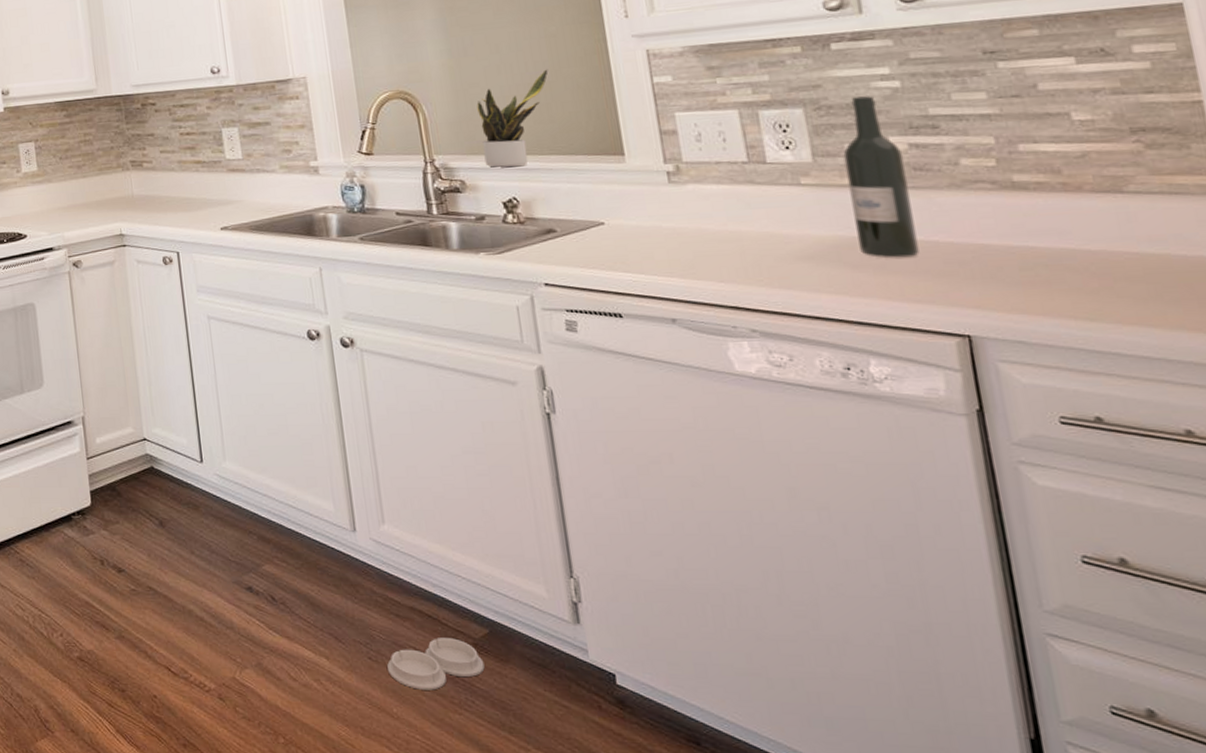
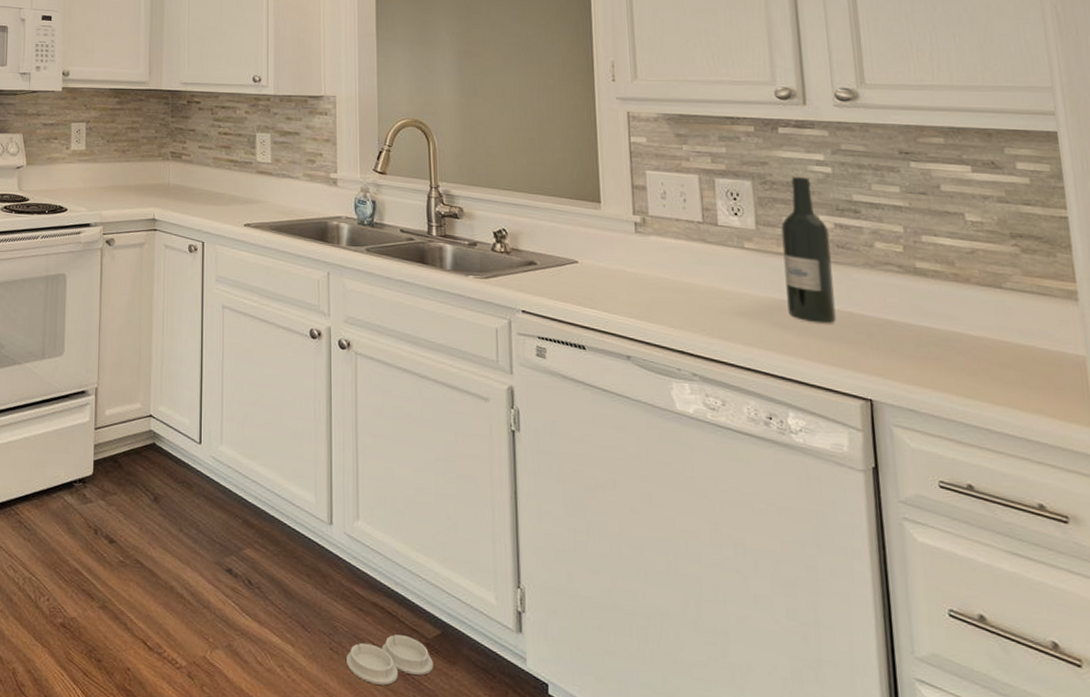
potted plant: present [477,69,548,168] -> none [480,117,544,202]

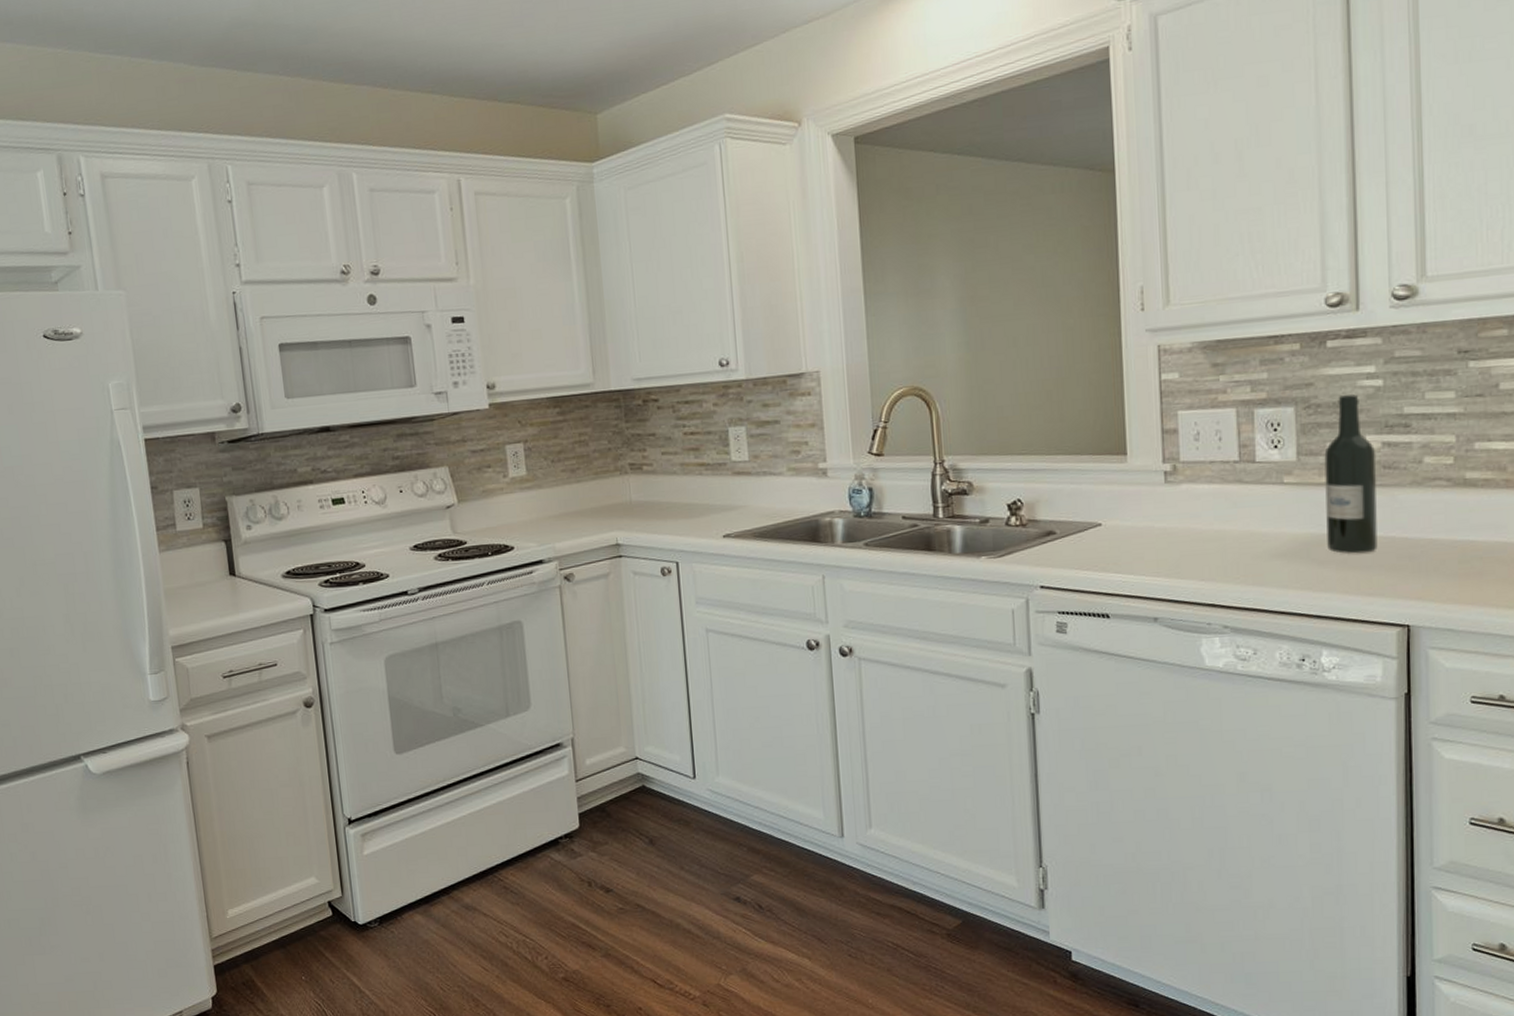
pet bowl: present [346,634,434,686] -> none [866,930,956,980]

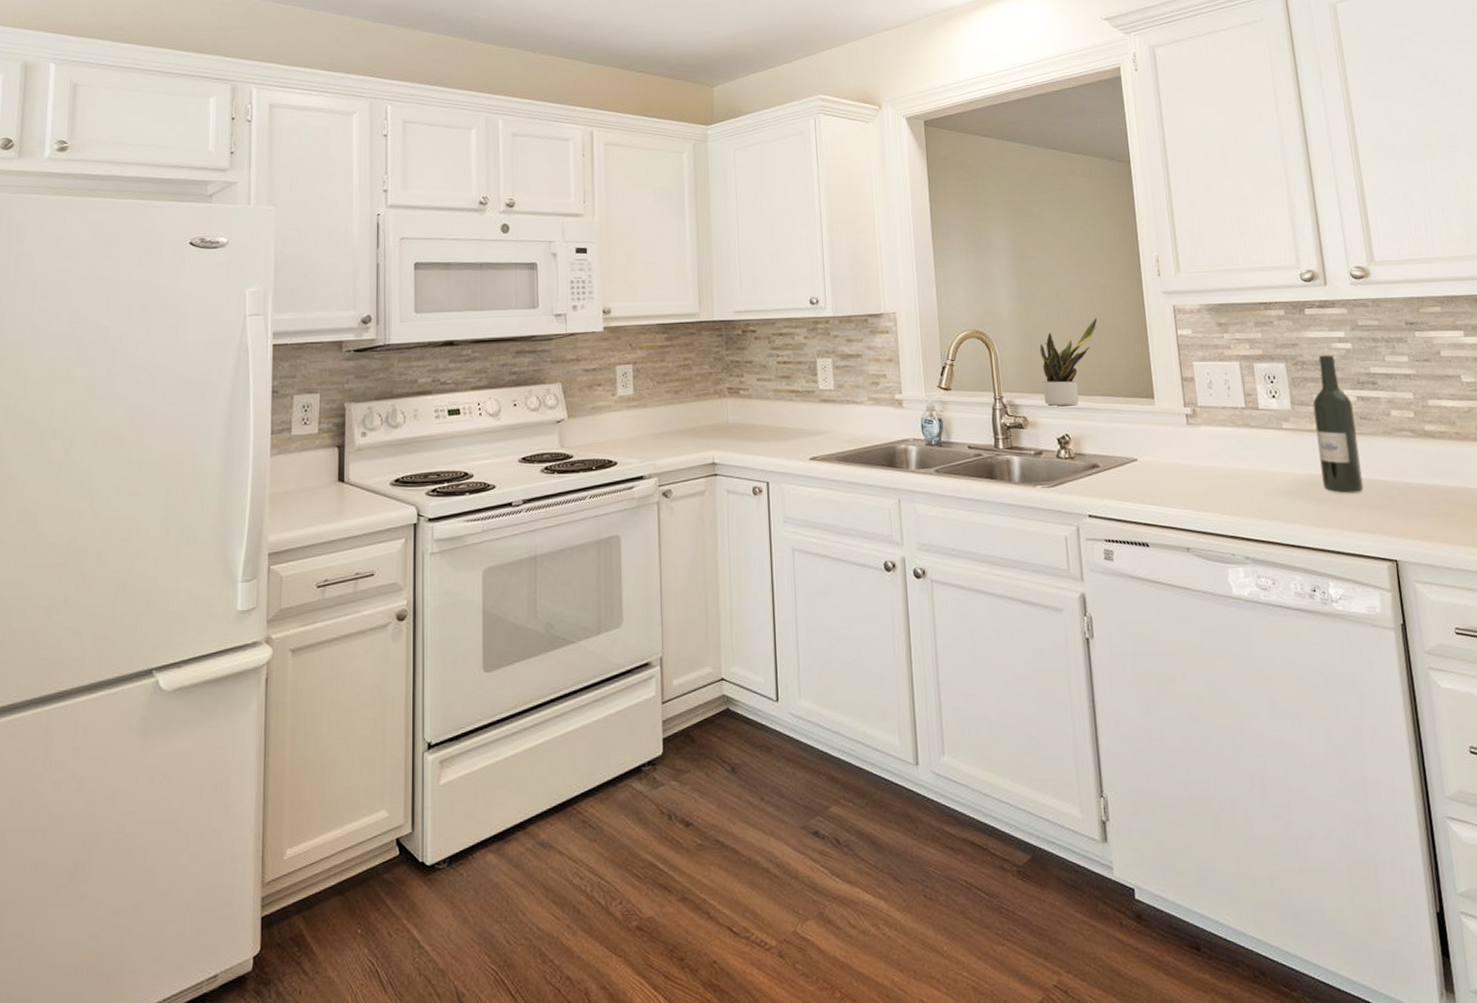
potted plant: none [990,364,1063,468] -> present [1039,318,1098,406]

